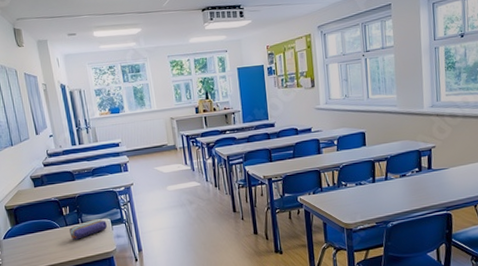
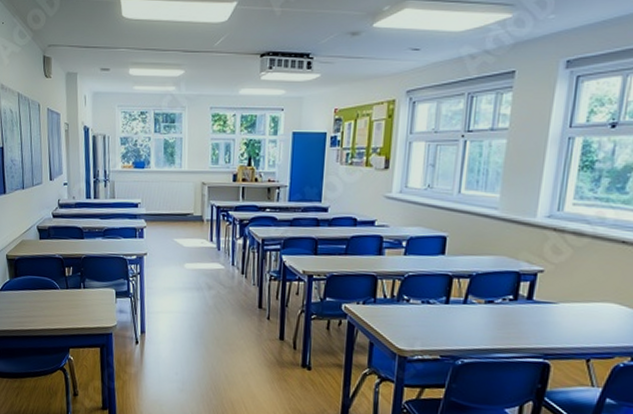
pencil case: present [69,219,107,240] -> none [69,287,111,307]

